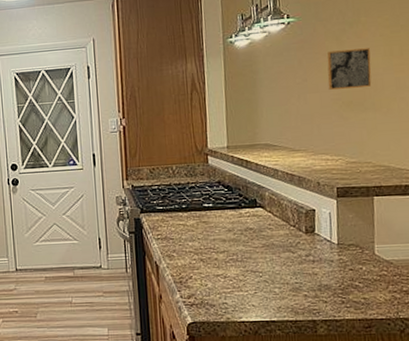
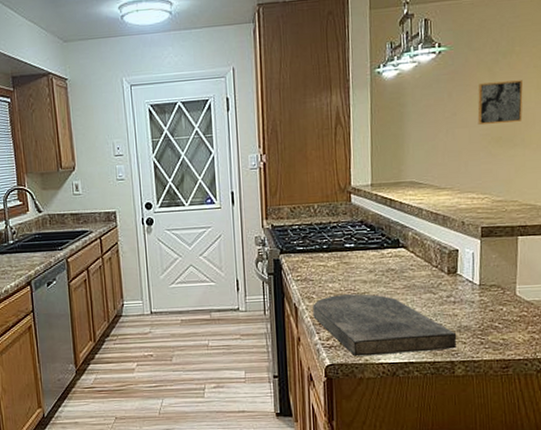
cutting board: none [173,252,318,315] -> present [313,294,457,357]

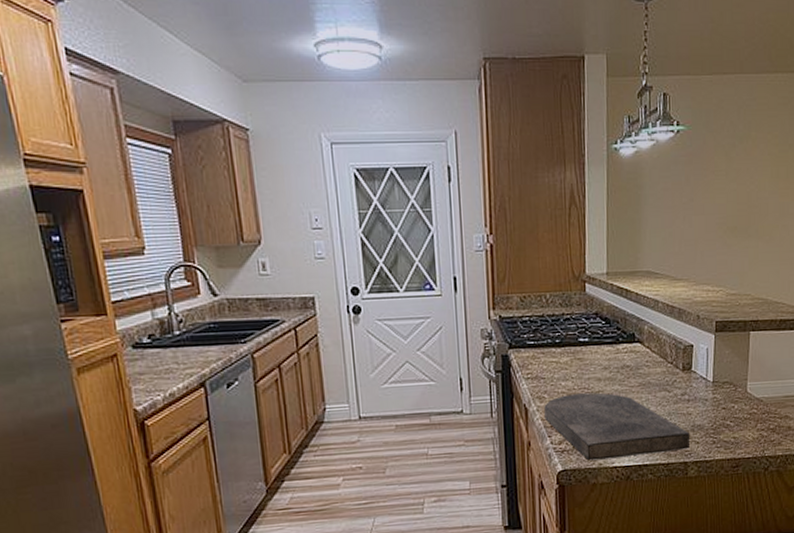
wall art: present [477,80,523,125] -> none [714,167,758,212]

